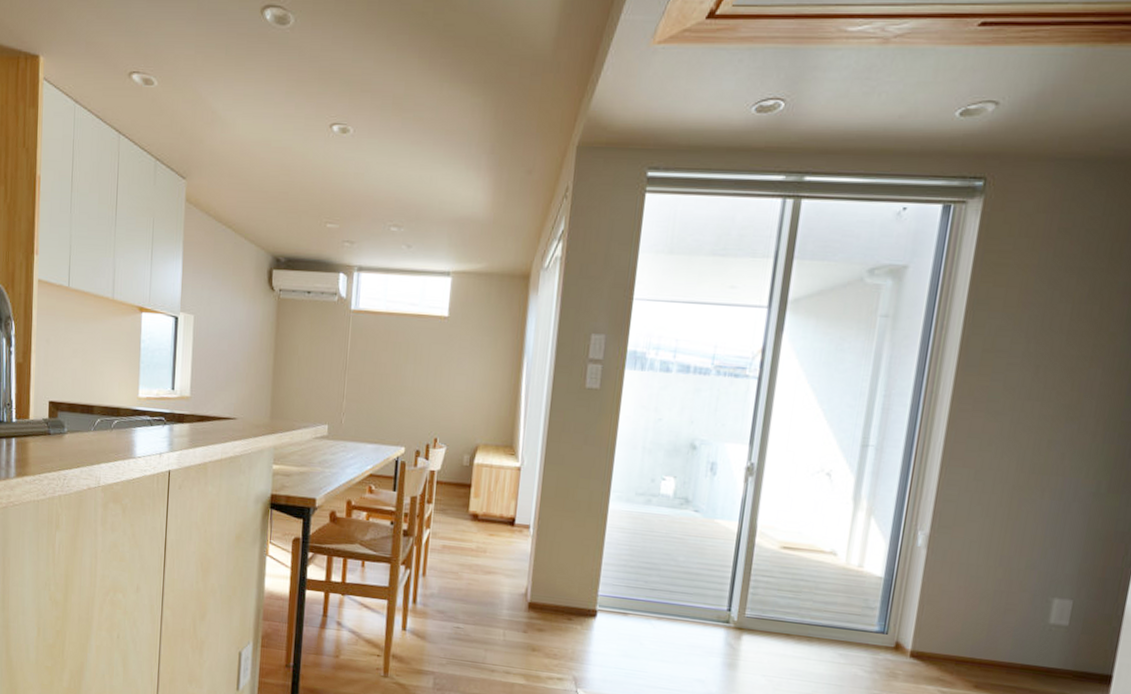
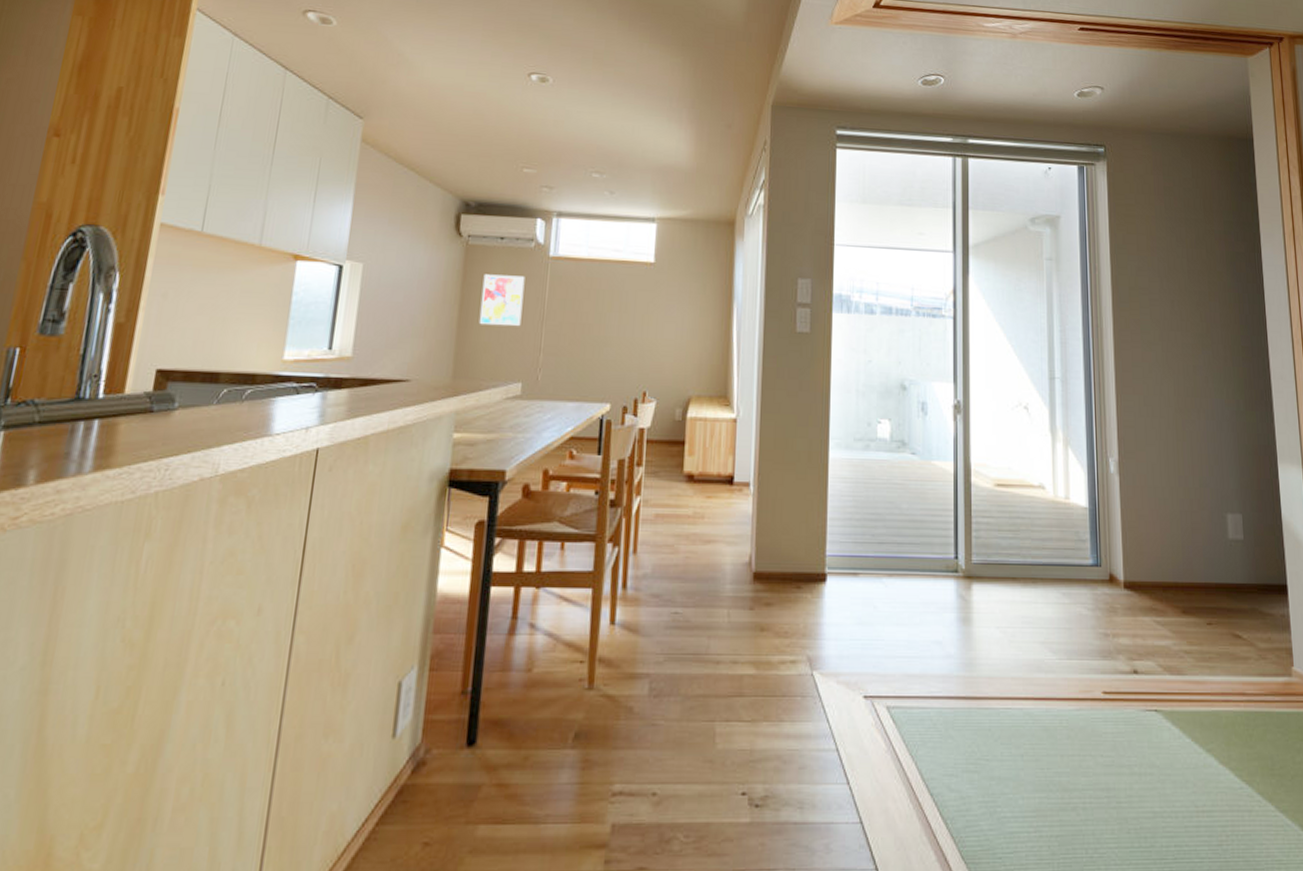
wall art: none [291,326,330,375] -> present [479,274,525,327]

